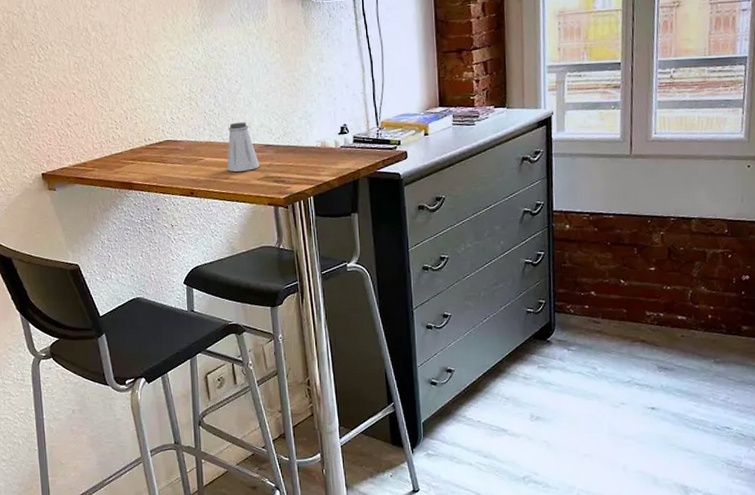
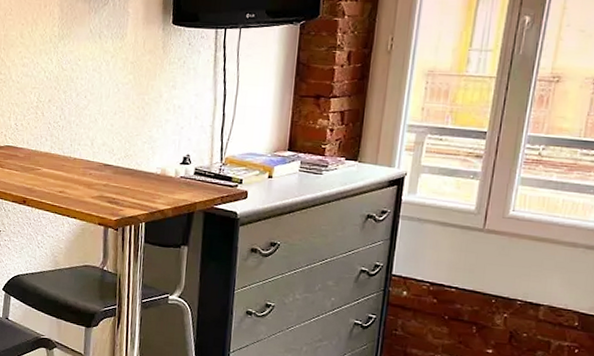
saltshaker: present [227,122,260,172] -> none [62,137,97,188]

